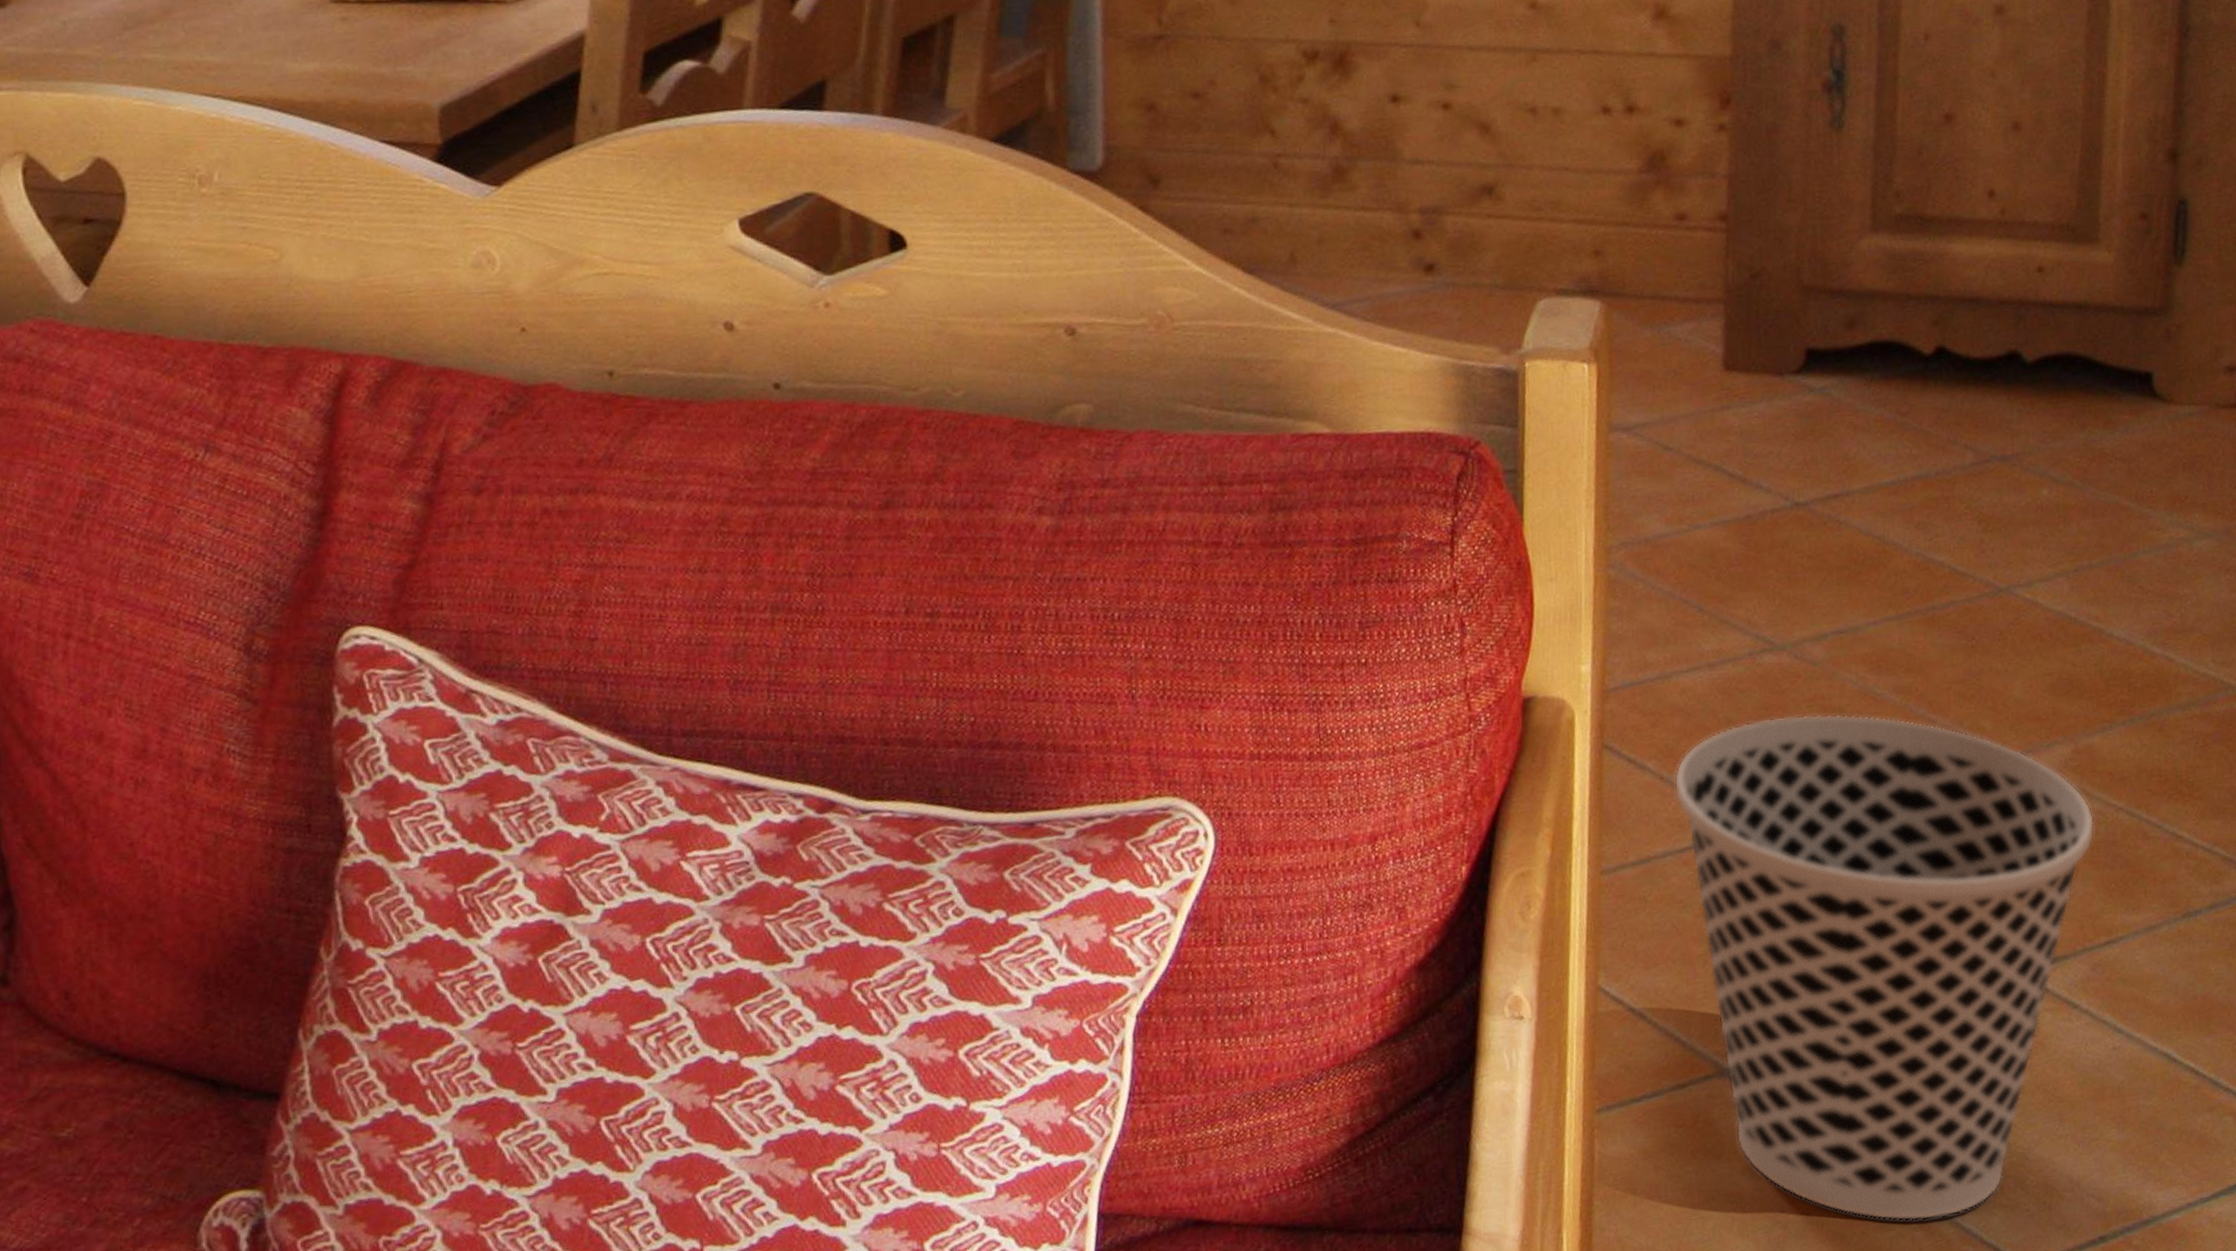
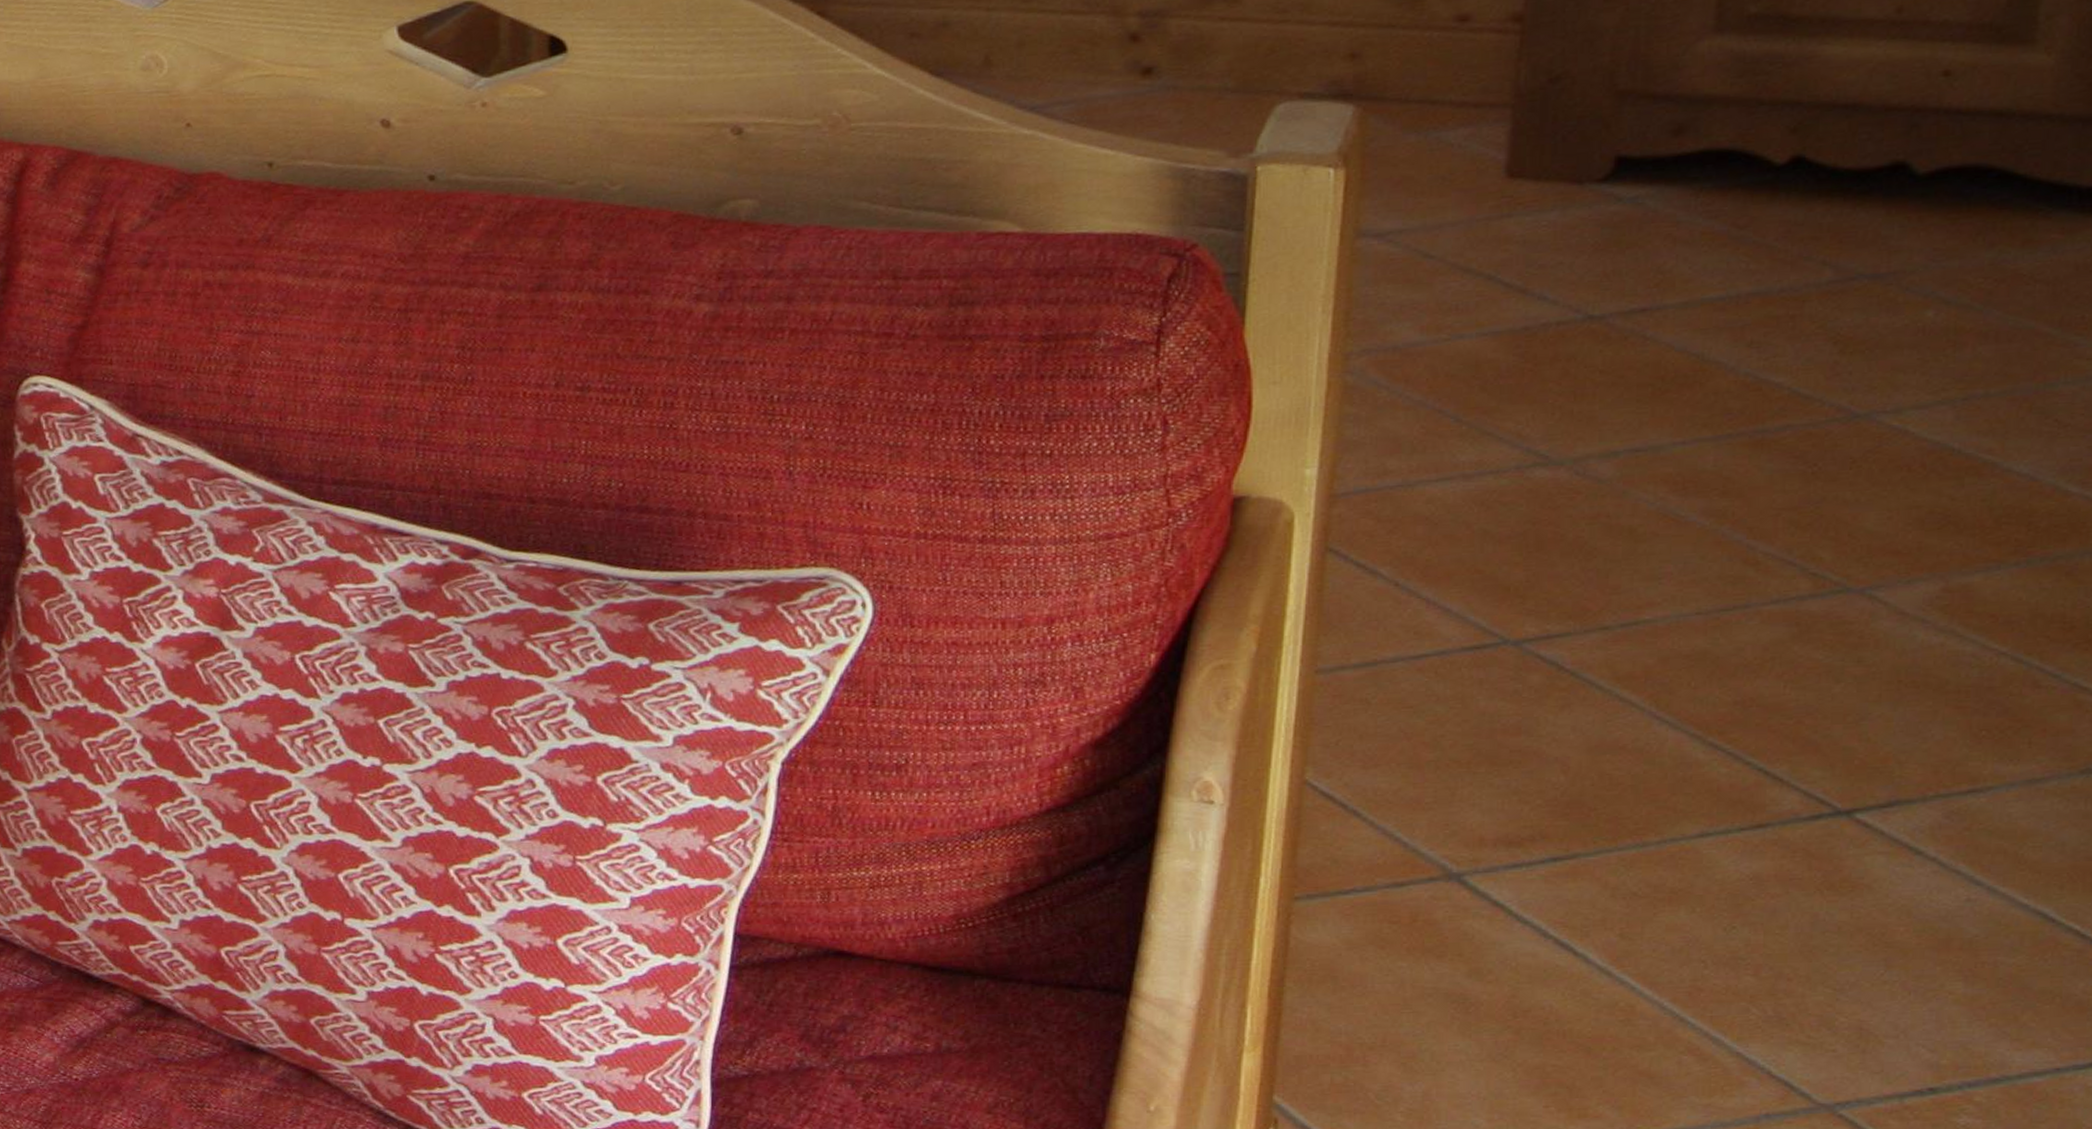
wastebasket: present [1674,714,2095,1222] -> none [1412,531,1965,1046]

